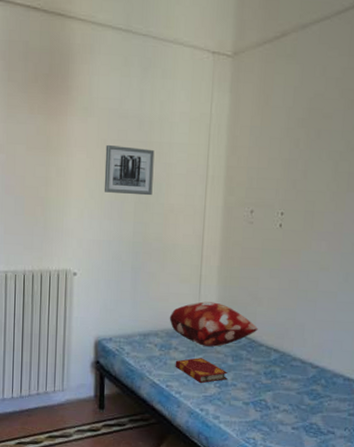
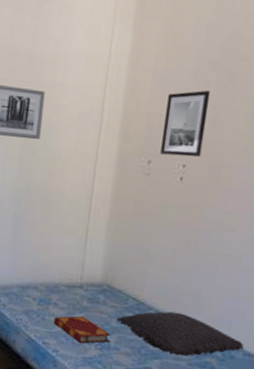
decorative pillow: present [169,301,258,347] -> none [50,256,148,306]
pillow: none [232,346,344,387] -> present [117,311,244,357]
wall art: none [261,145,301,206] -> present [160,90,211,157]

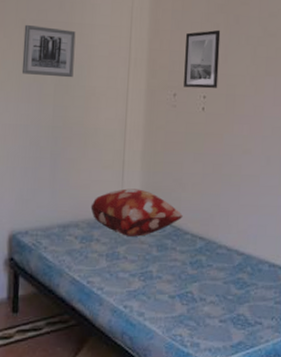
decorative pillow: none [50,256,148,306] -> present [90,188,183,237]
hardback book: present [53,316,111,344] -> none [97,249,153,277]
pillow: present [117,311,244,357] -> none [157,234,269,276]

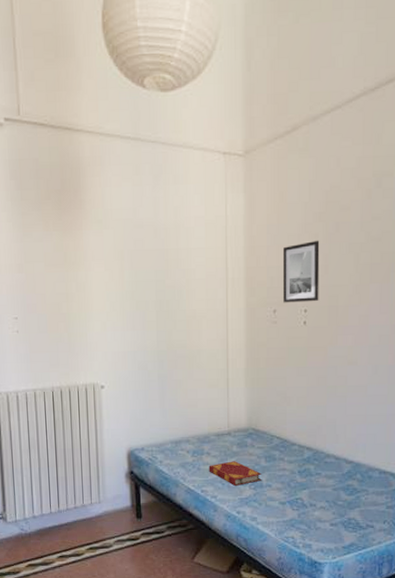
wall art: present [21,24,76,78] -> none [123,255,173,304]
decorative pillow: present [90,188,183,237] -> none [199,405,289,449]
hardback book: none [97,249,153,277] -> present [208,461,262,486]

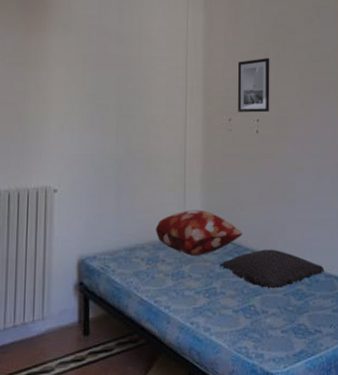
decorative pillow: none [199,405,289,449] -> present [155,210,243,256]
hardback book: present [208,461,262,486] -> none [163,268,216,294]
pillow: none [266,444,379,483] -> present [220,249,325,289]

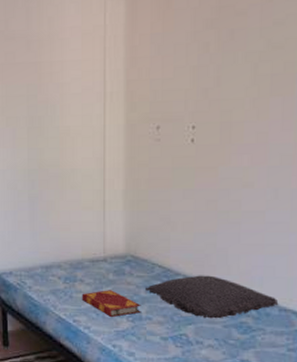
decorative pillow: present [155,210,243,256] -> none [72,229,173,277]
hardback book: none [163,268,216,294] -> present [81,290,141,317]
wall art: present [237,57,270,113] -> none [168,49,211,119]

